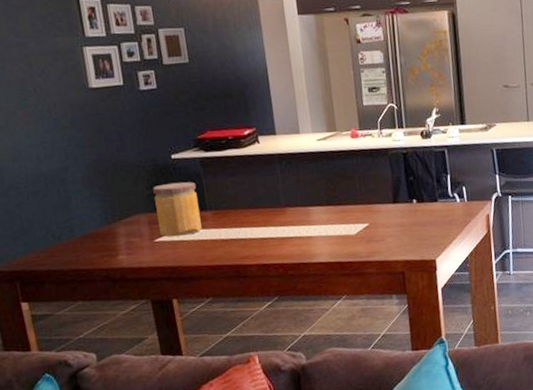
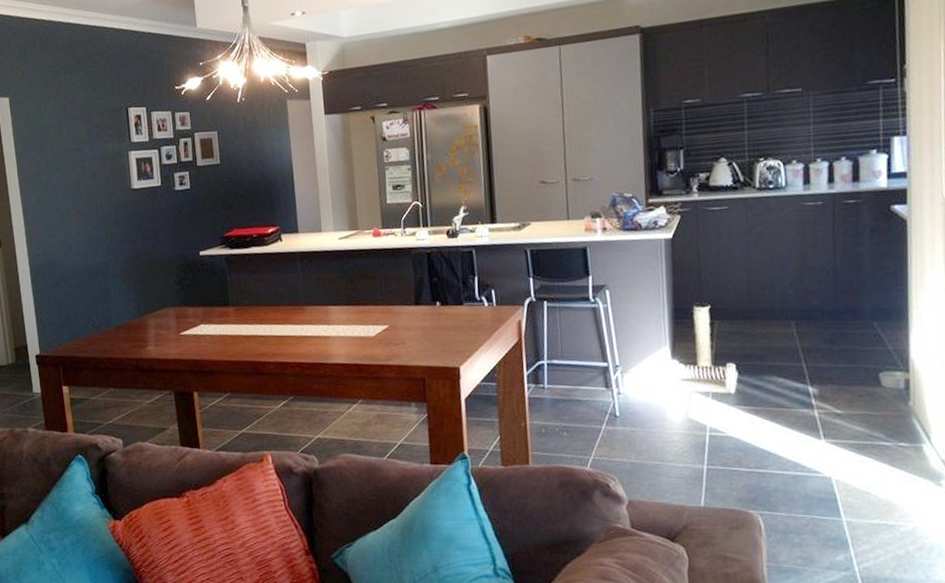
jar: present [153,182,202,237] -> none [182,278,224,331]

